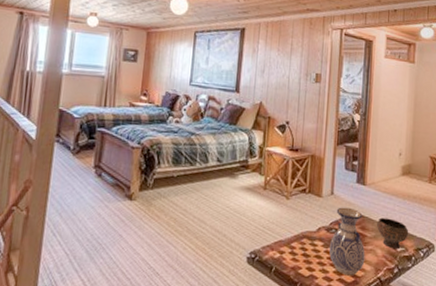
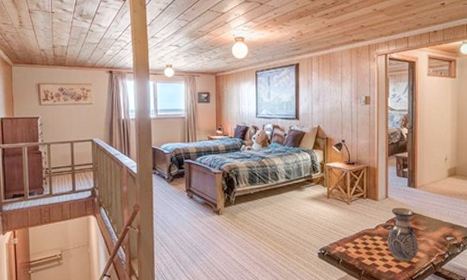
bowl: present [377,217,409,250] -> none [428,214,457,239]

